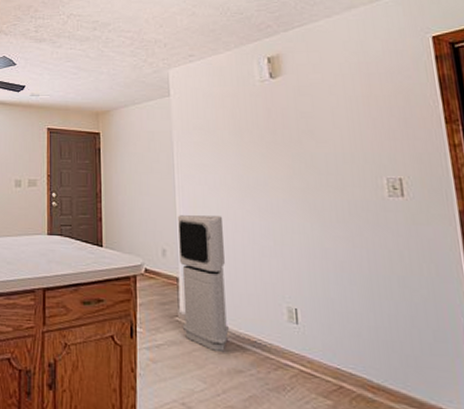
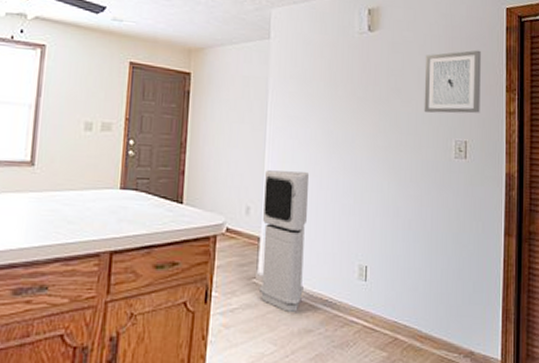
wall art: none [338,83,415,151] -> present [424,50,481,114]

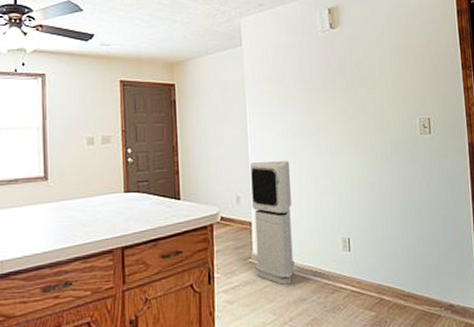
wall art: present [424,50,481,114] -> none [384,34,440,96]

